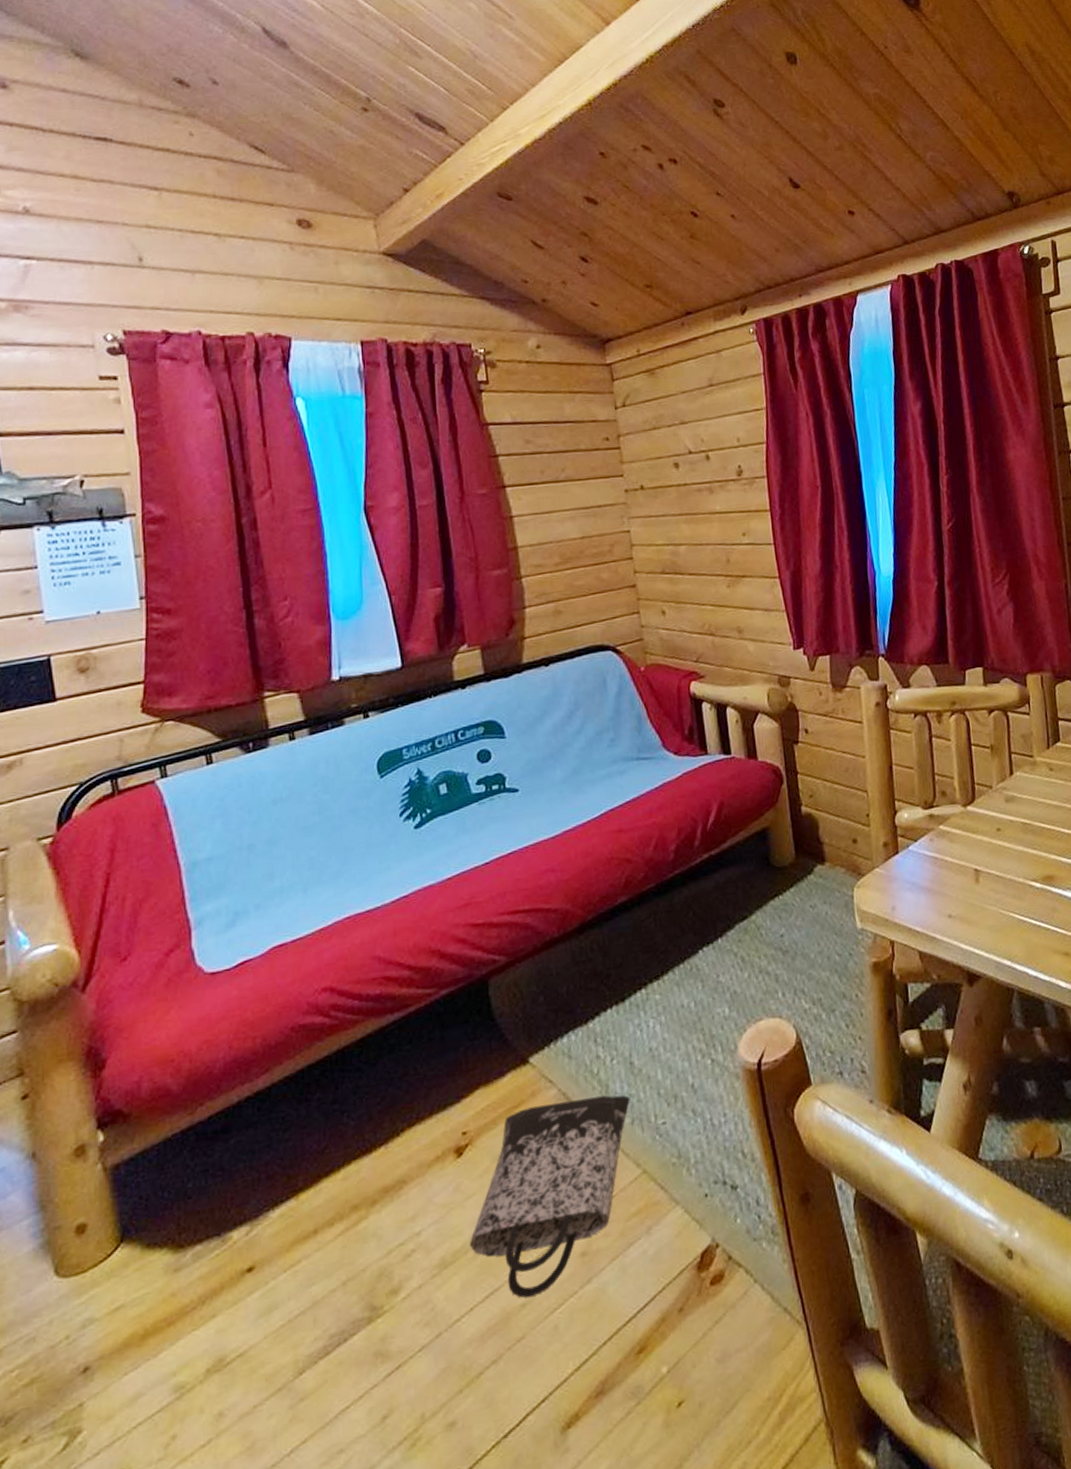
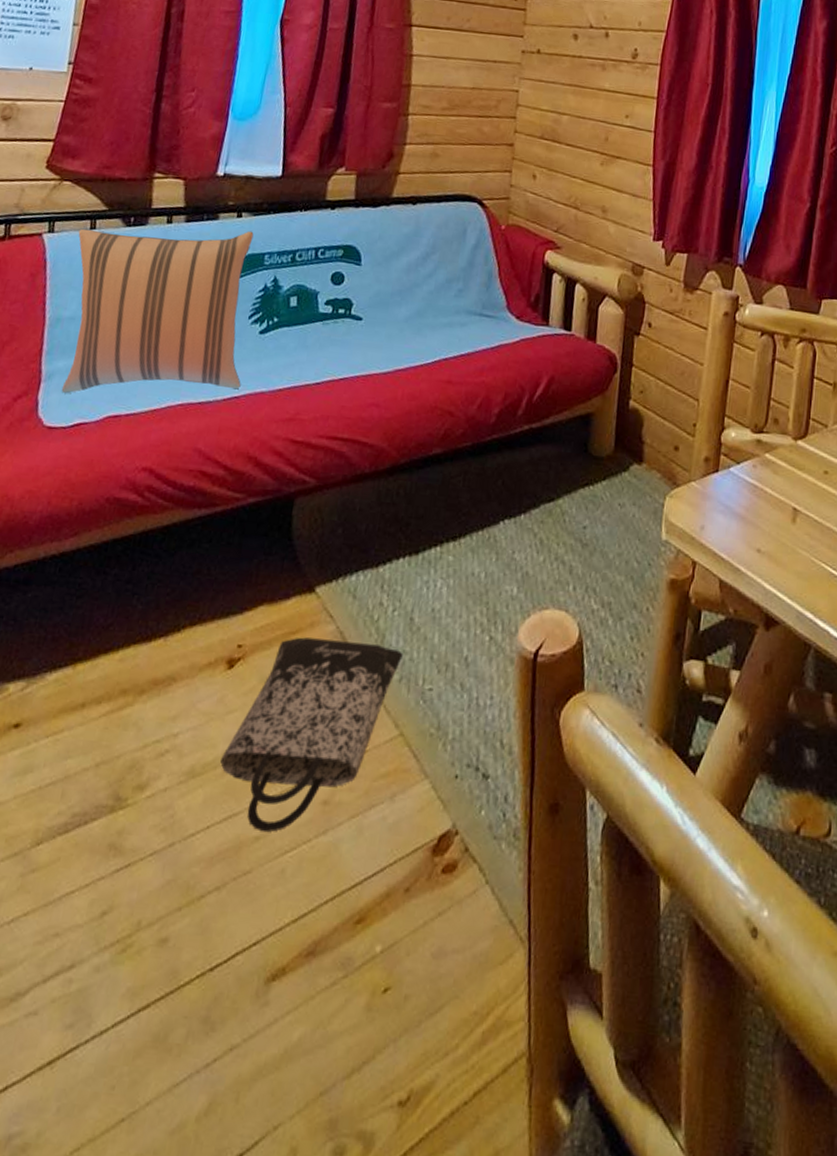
pillow: none [195,728,407,936] -> present [61,228,254,394]

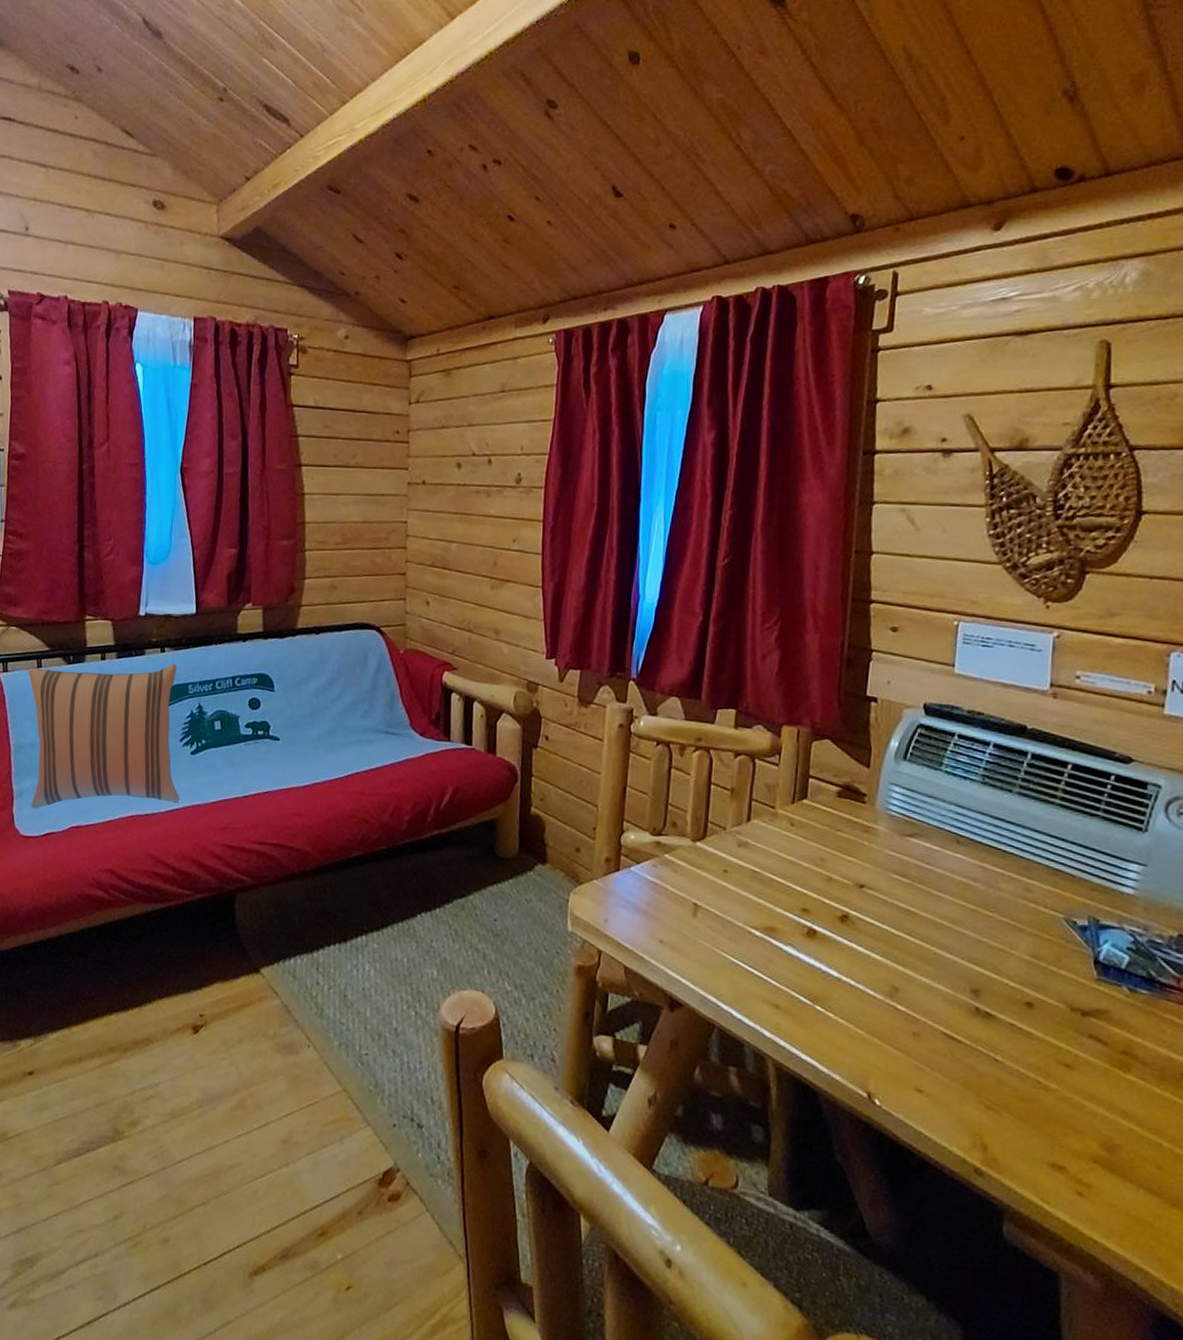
tote bag: present [220,637,403,832] -> none [195,1009,340,1162]

